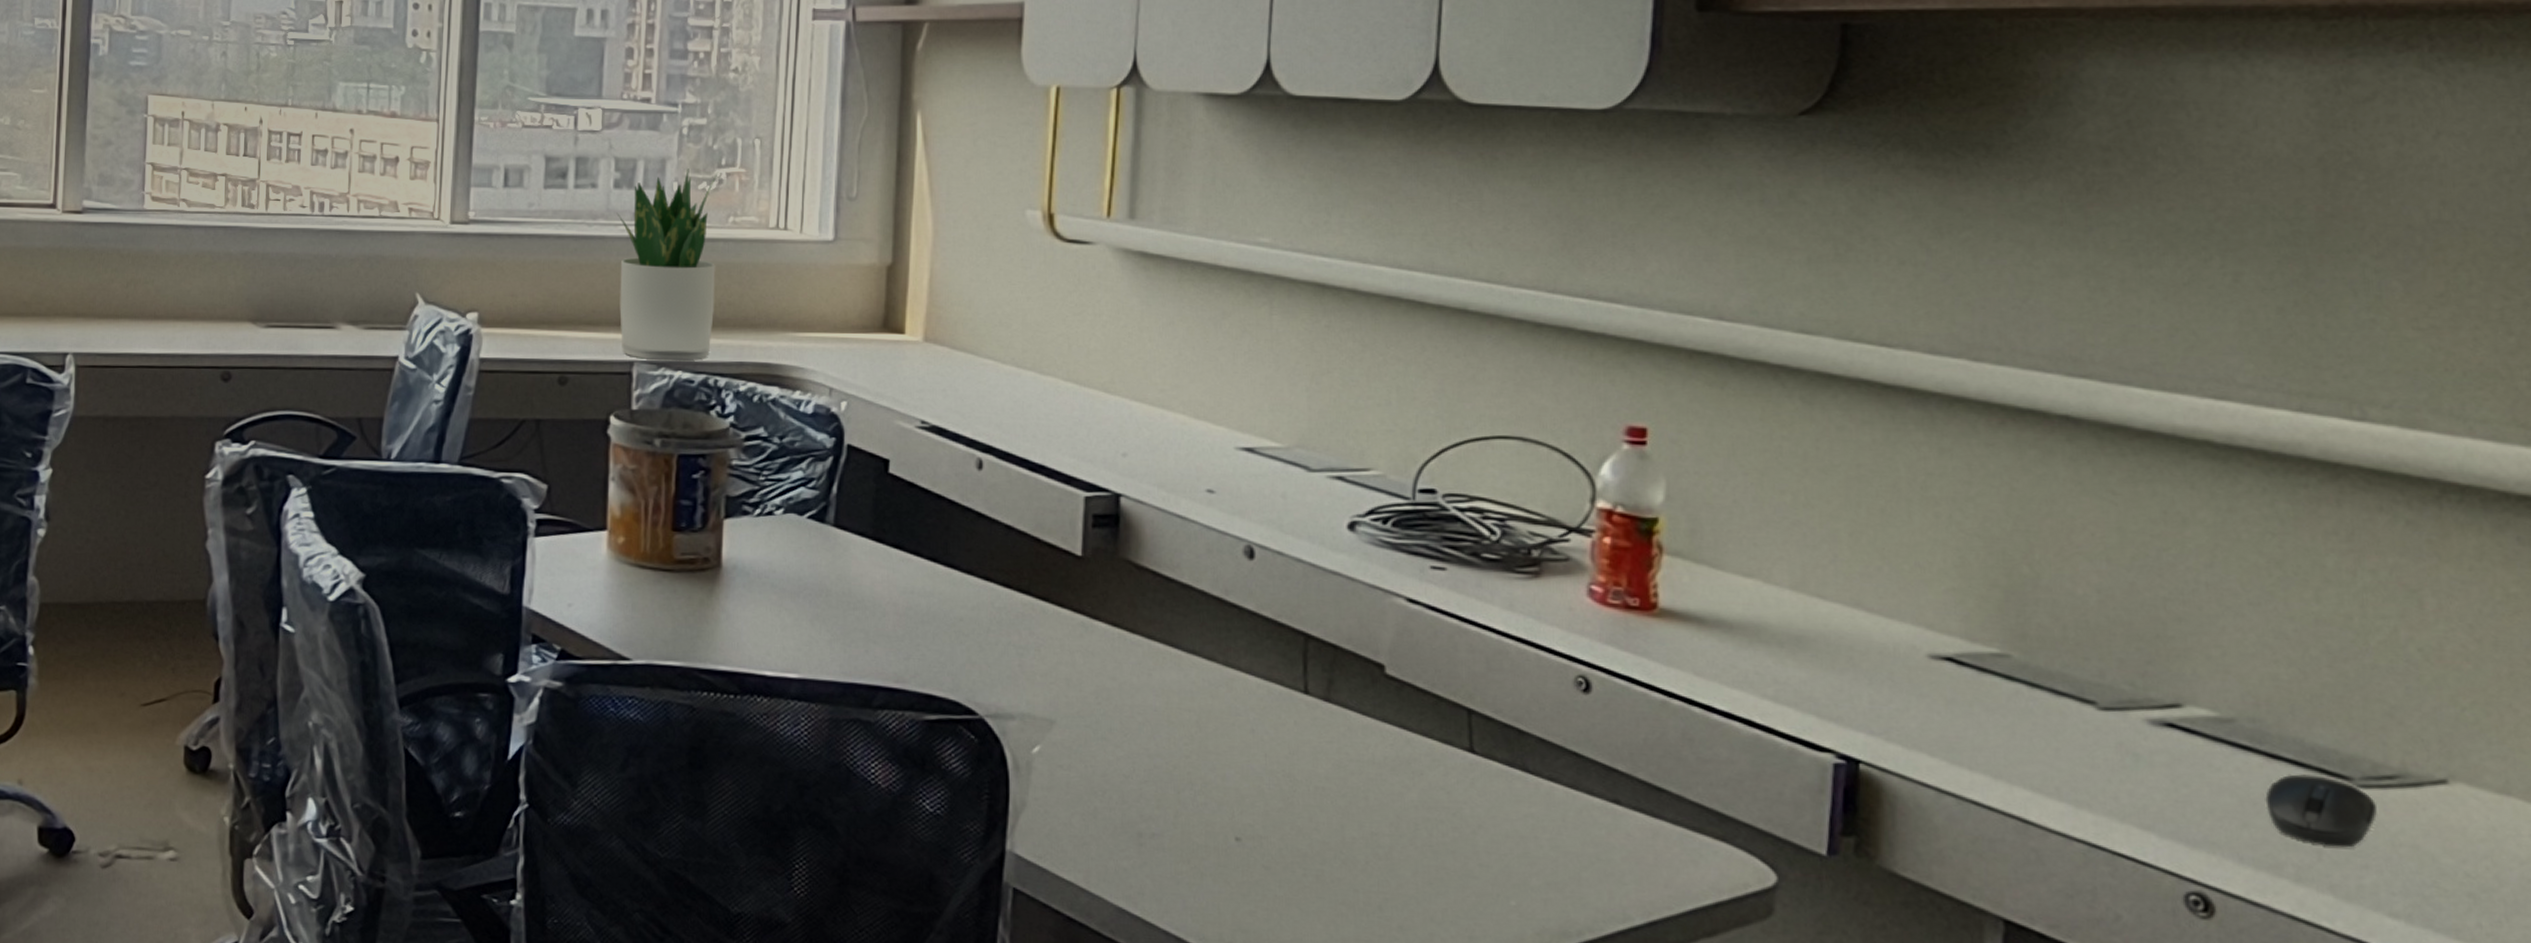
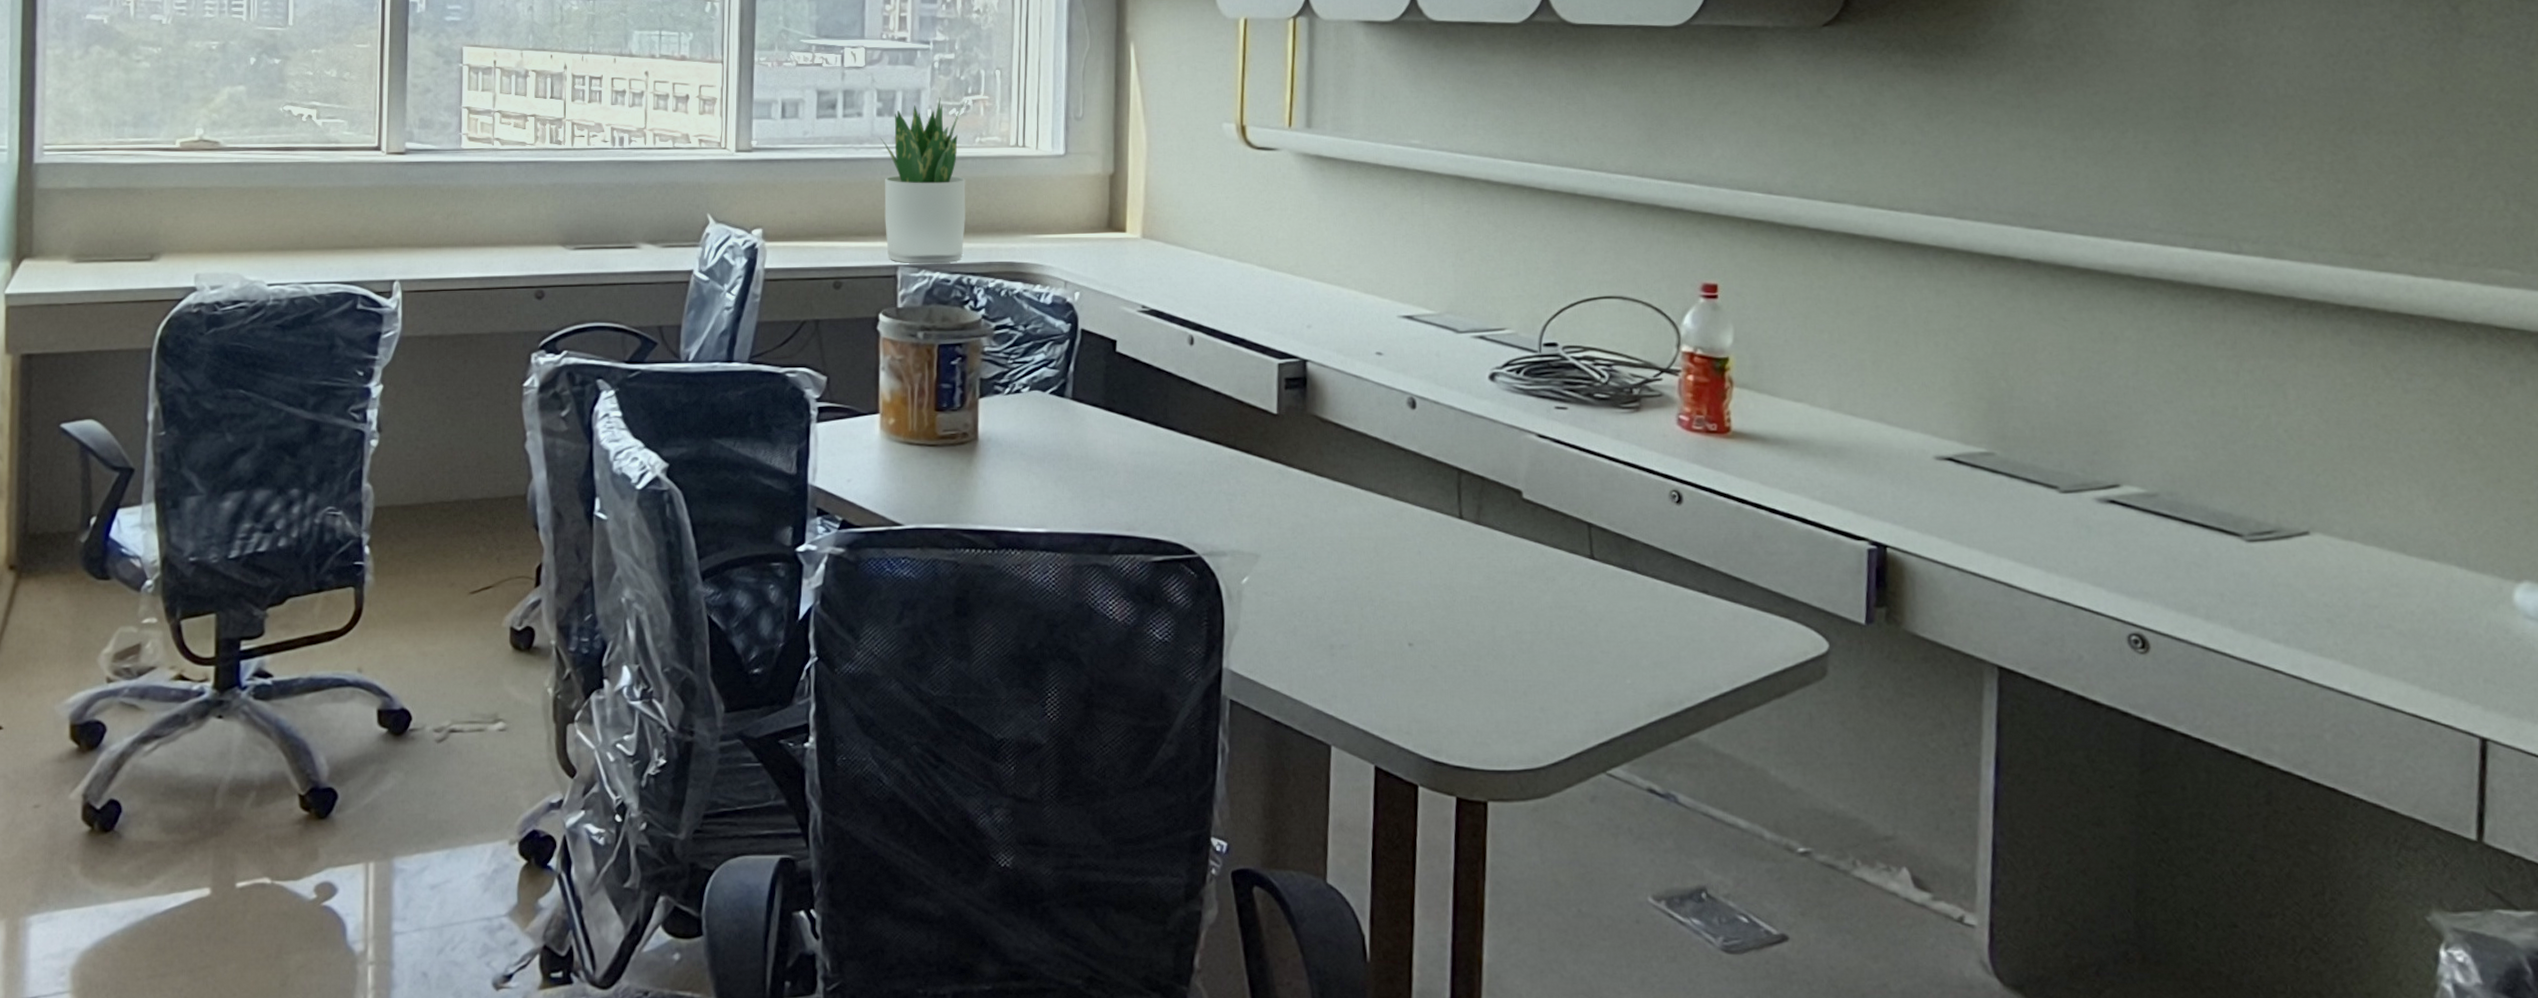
computer mouse: present [2265,774,2377,848] -> none [2182,534,2261,590]

